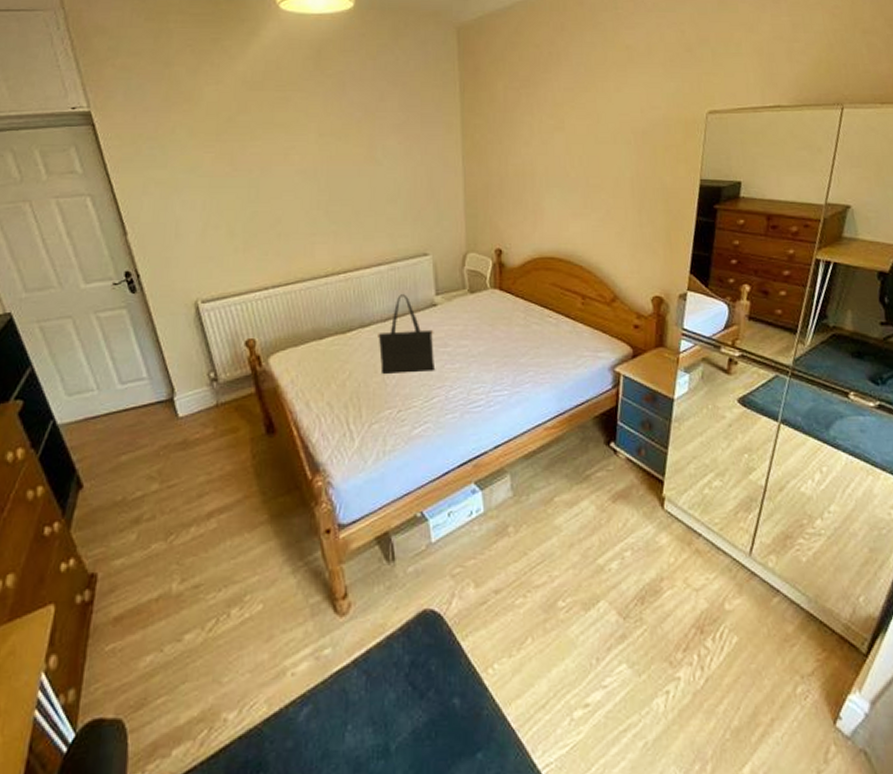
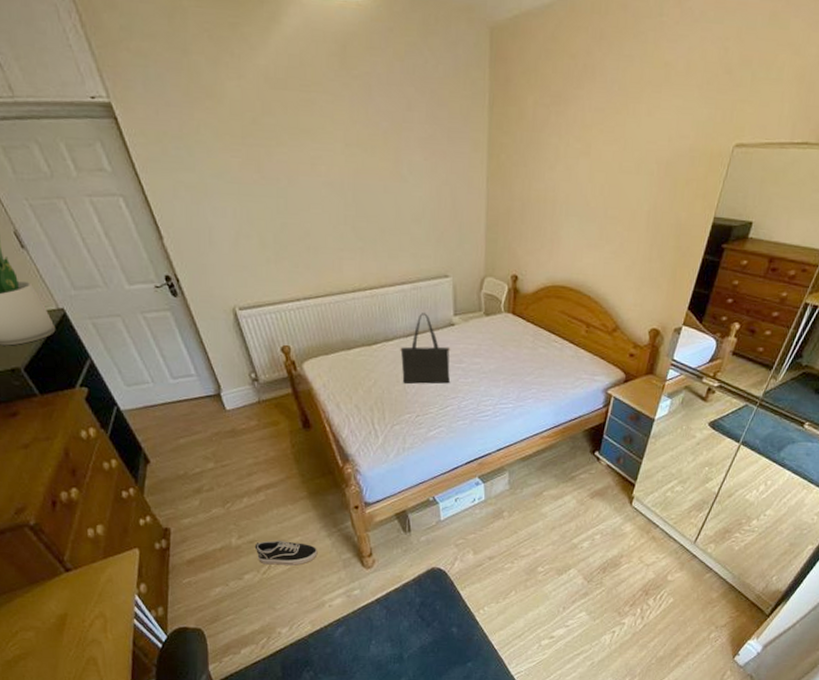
shoe: none [200,583,279,618] -> present [254,540,318,566]

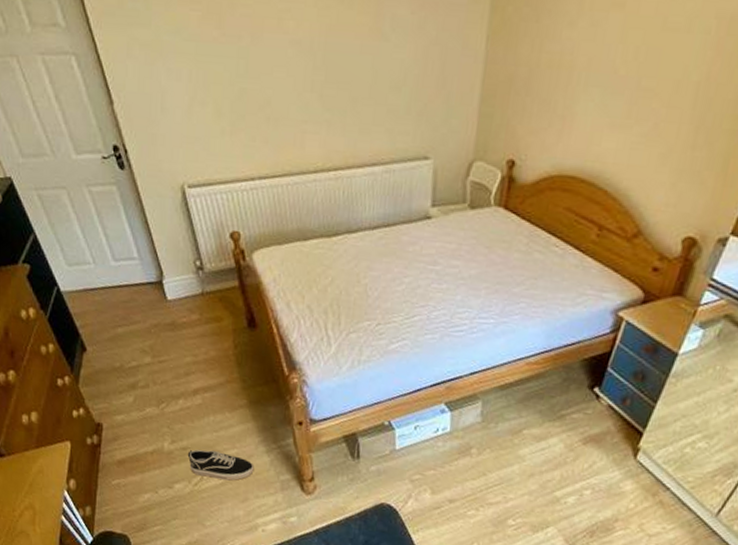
tote bag: present [400,313,451,384] -> none [364,201,425,289]

